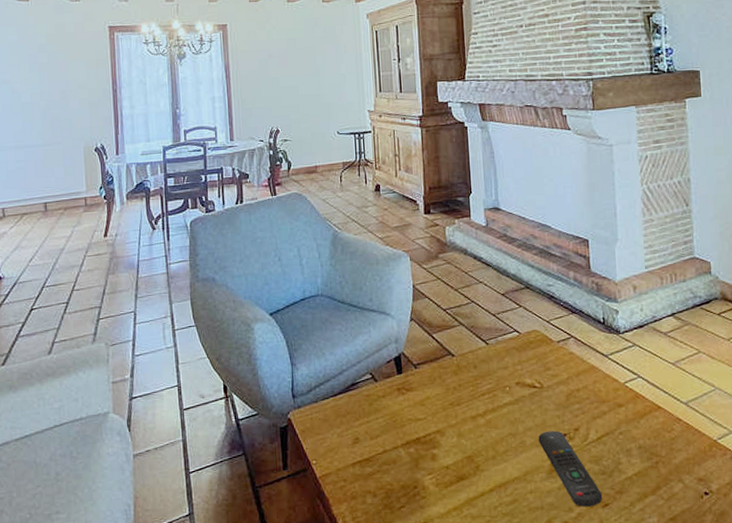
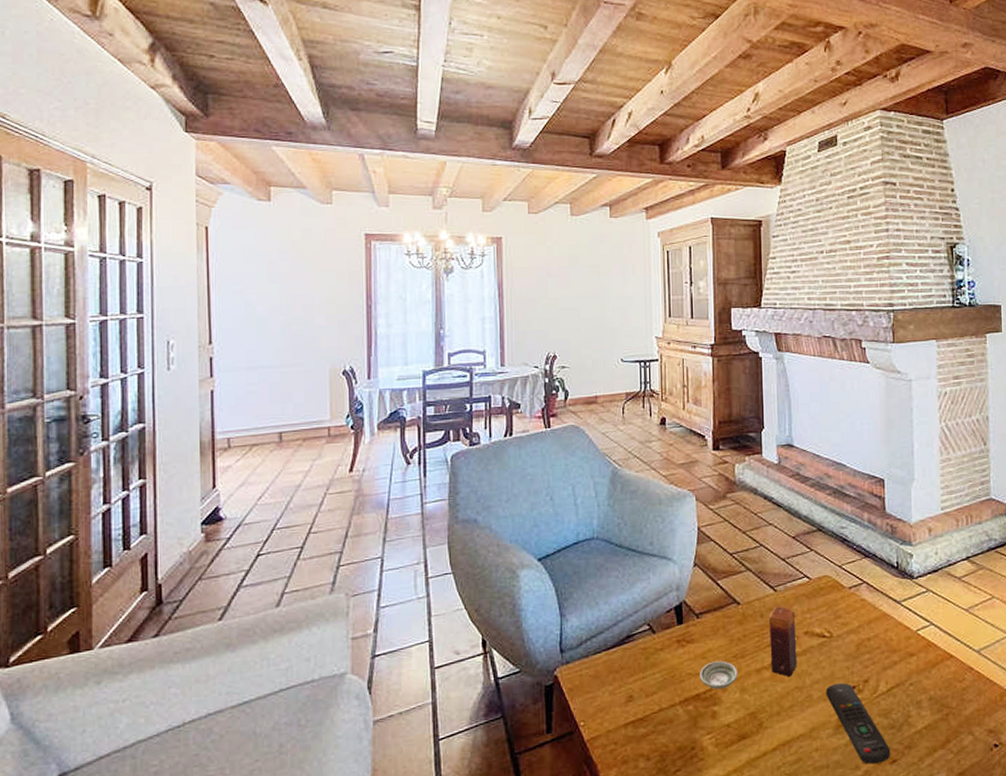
saucer: none [419,408,455,435] -> present [700,661,738,690]
candle: none [482,358,510,424] -> present [769,606,797,677]

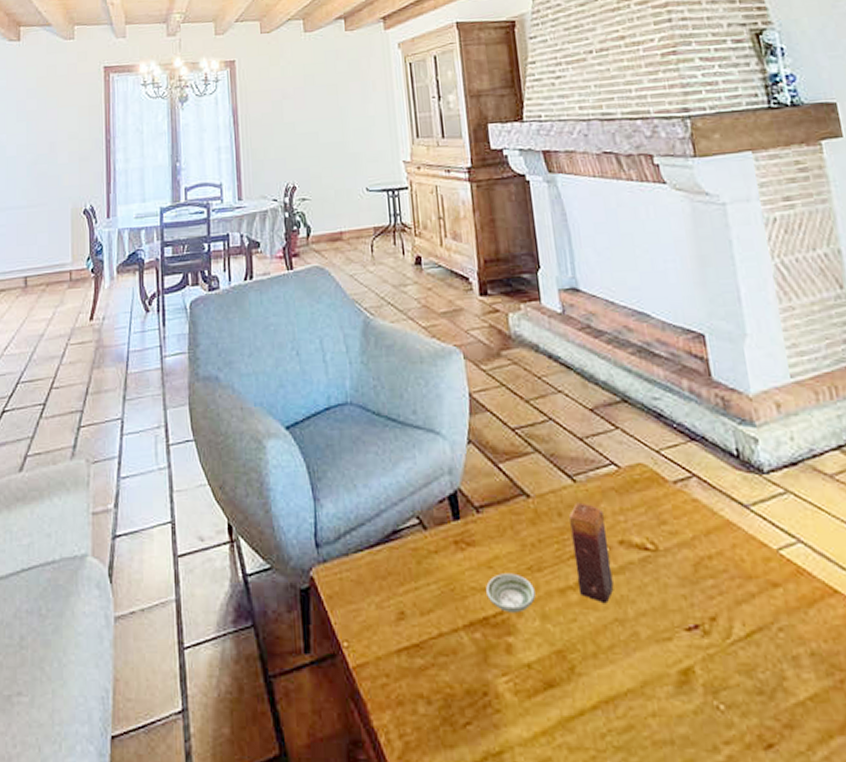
remote control: present [826,683,891,764] -> none [657,619,764,746]

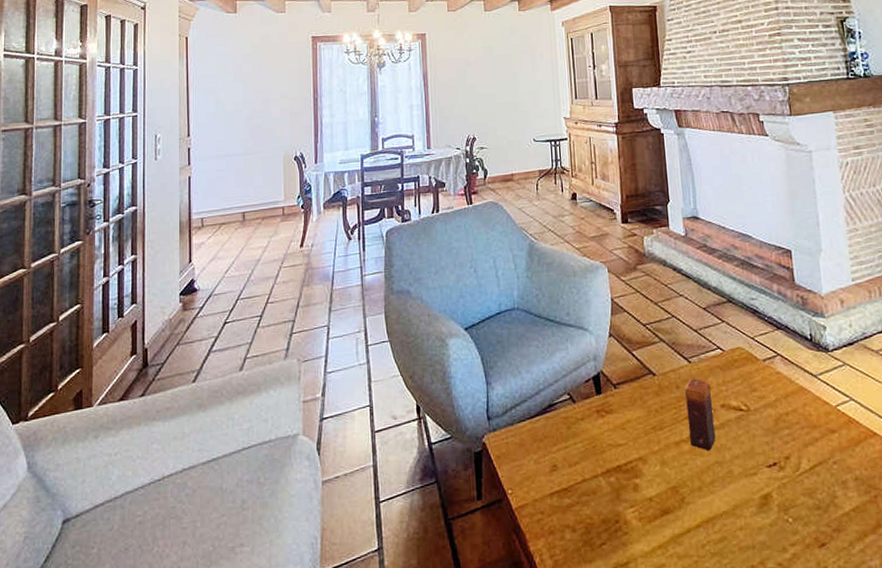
saucer: present [486,573,536,614] -> none [620,432,657,462]

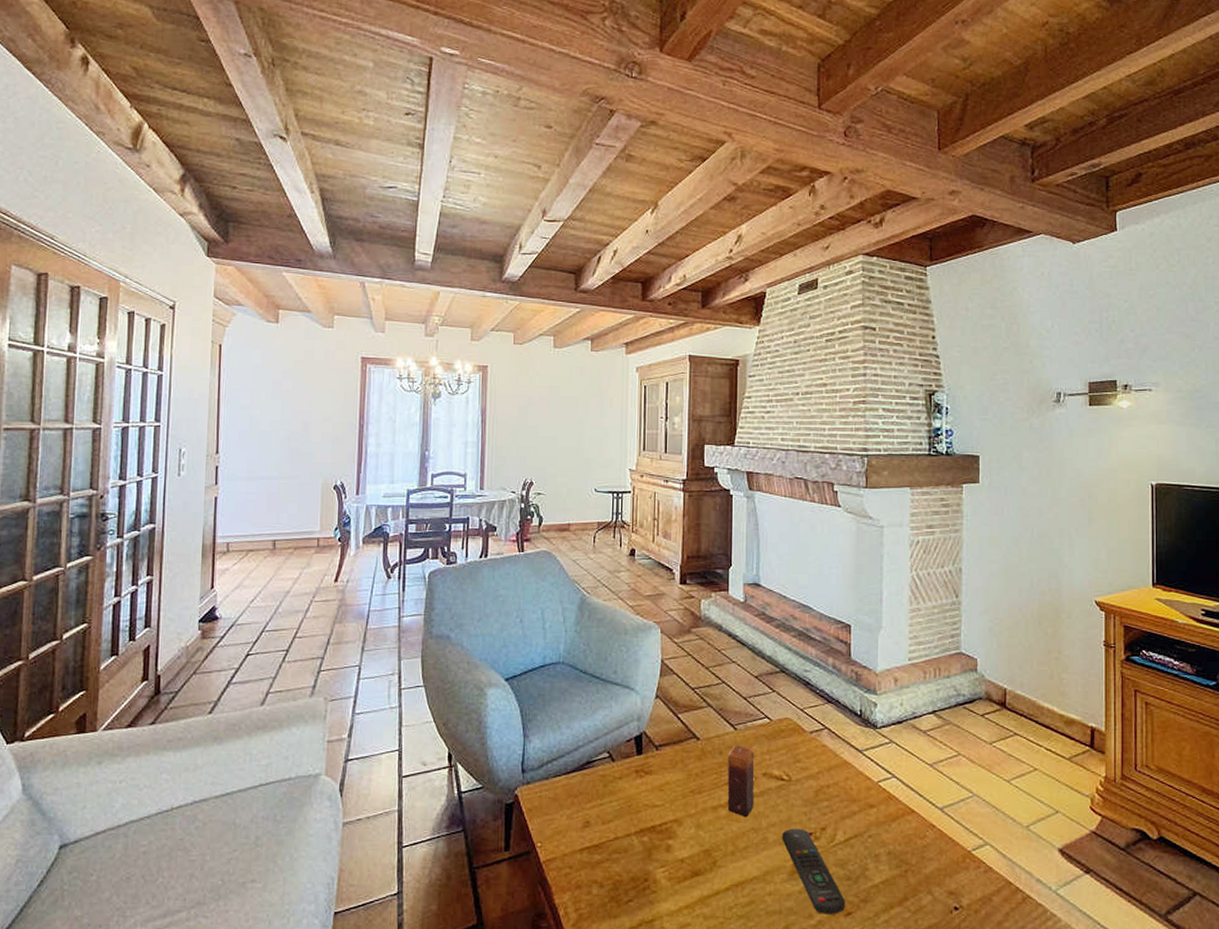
remote control: none [746,459,819,547] -> present [782,829,846,914]

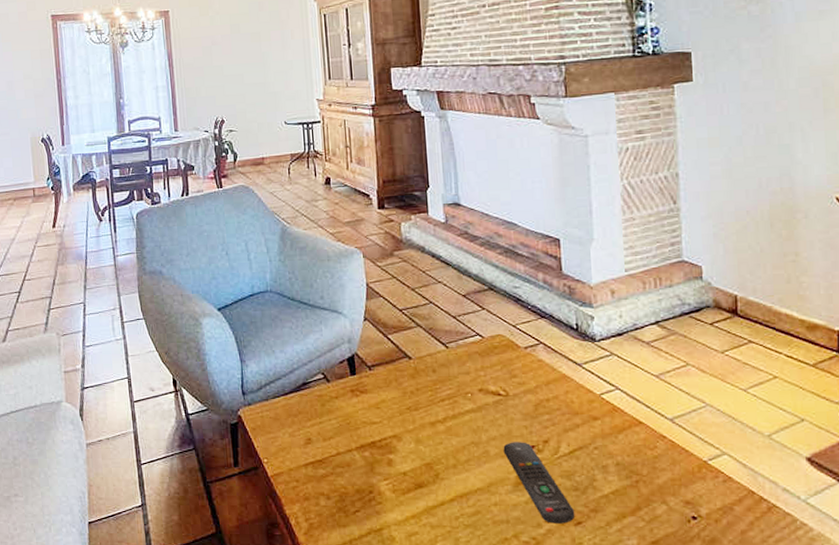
candle: present [727,744,755,818] -> none [442,362,472,432]

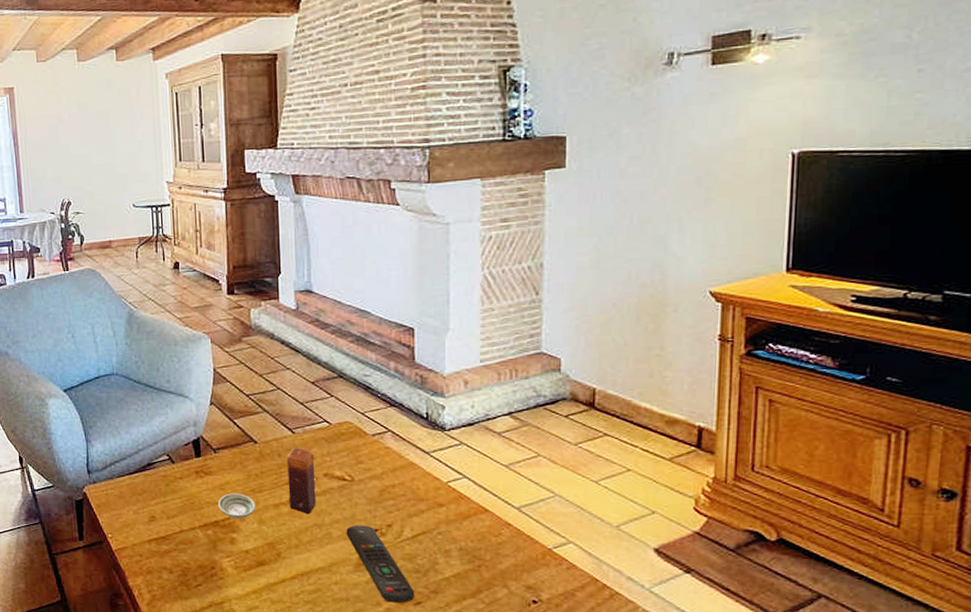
saucer: none [374,412,412,439] -> present [218,493,255,519]
candle: none [442,362,472,432] -> present [287,447,316,515]

